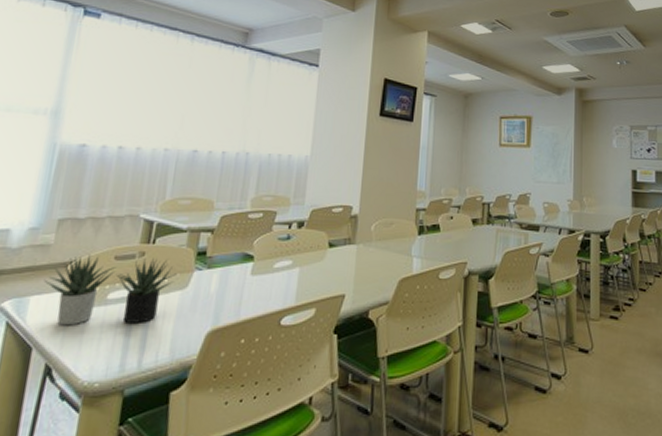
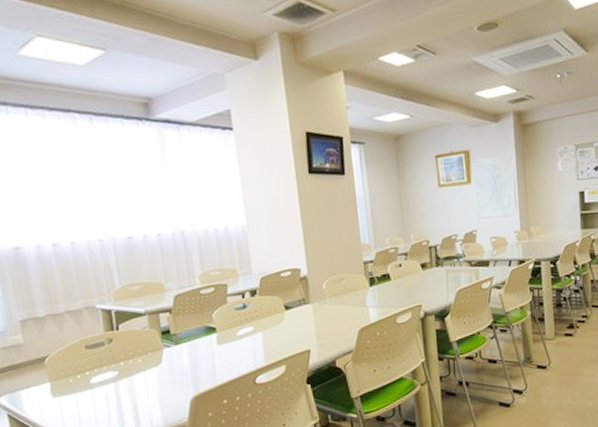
succulent plant: present [43,254,176,326] -> none [27,343,148,411]

